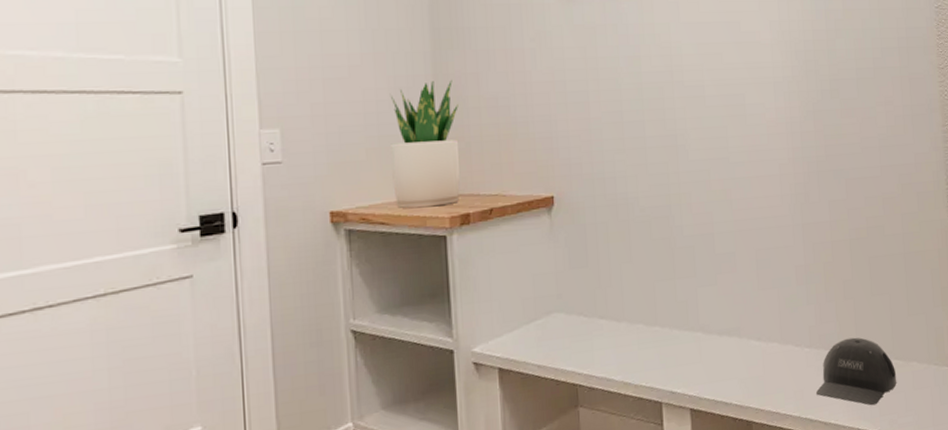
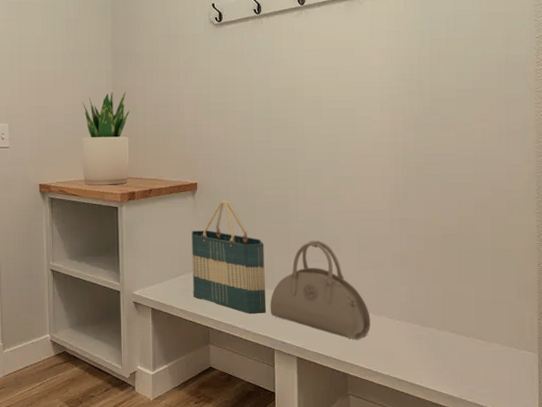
tote bag: none [549,216,650,361] -> present [191,200,267,314]
handbag: none [653,258,776,379] -> present [270,240,371,340]
baseball cap: present [815,337,896,406] -> none [404,316,478,375]

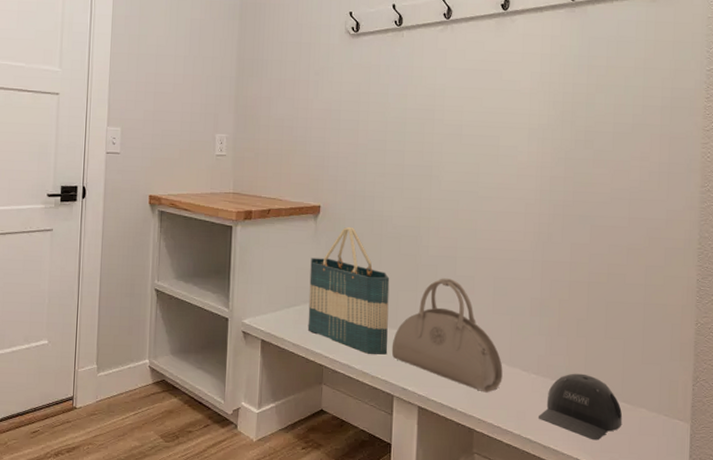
planter: present [81,92,130,186] -> none [196,101,252,202]
baseball cap: none [404,316,478,375] -> present [537,373,622,441]

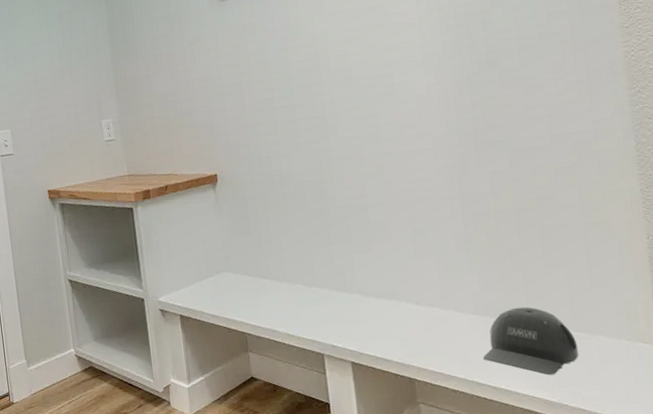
tote bag: present [308,226,390,355] -> none [216,190,311,316]
handbag: present [391,278,503,393] -> none [313,227,437,340]

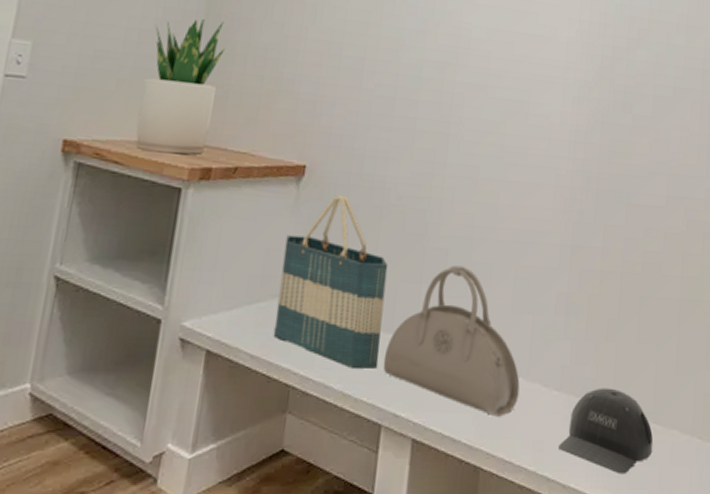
planter: none [83,83,141,187] -> present [135,19,225,155]
tote bag: none [216,190,311,316] -> present [274,194,388,369]
handbag: none [313,227,437,340] -> present [383,265,520,417]

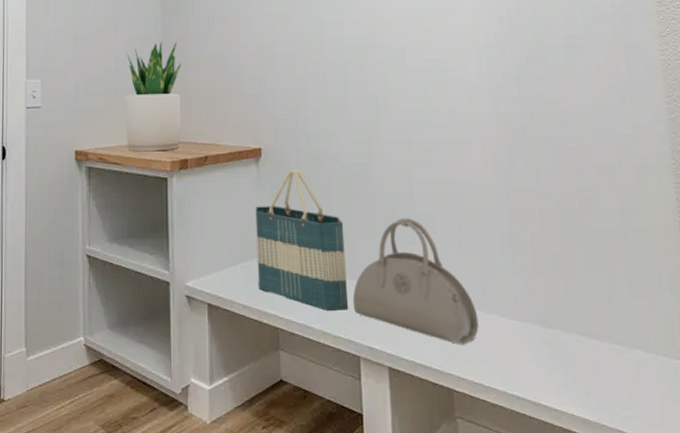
baseball cap: present [557,388,653,475] -> none [523,314,617,392]

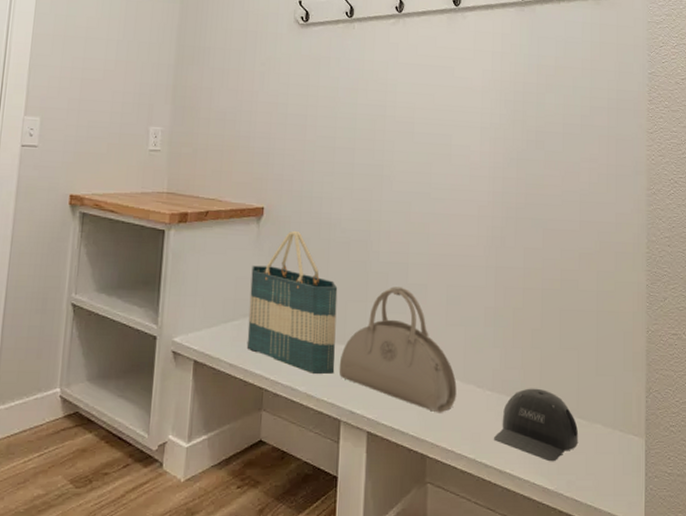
planter: present [125,42,182,152] -> none [126,91,191,203]
baseball cap: none [523,314,617,392] -> present [493,388,578,462]

